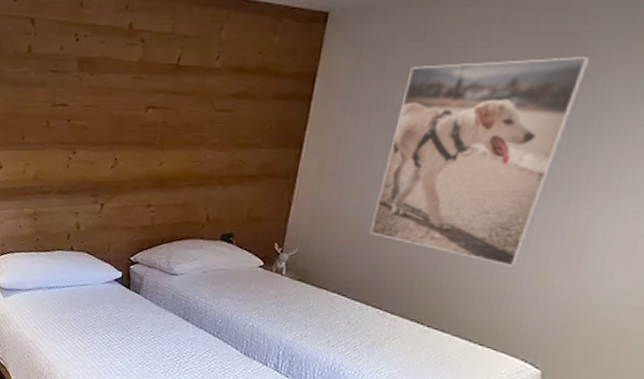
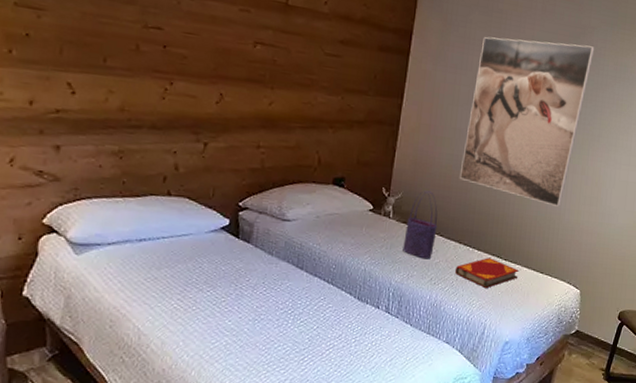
tote bag: none [296,246,340,320] -> present [403,190,438,259]
hardback book: none [358,322,448,357] -> present [454,257,519,289]

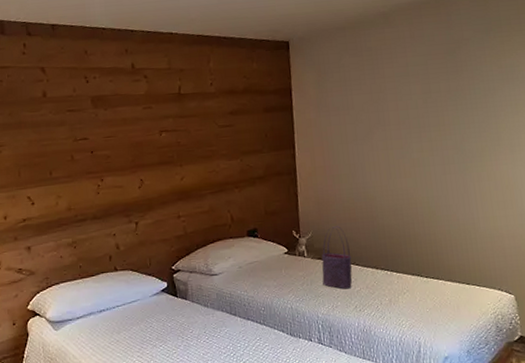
hardback book: present [454,257,519,289] -> none [377,278,443,308]
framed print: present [459,36,595,207] -> none [358,57,474,217]

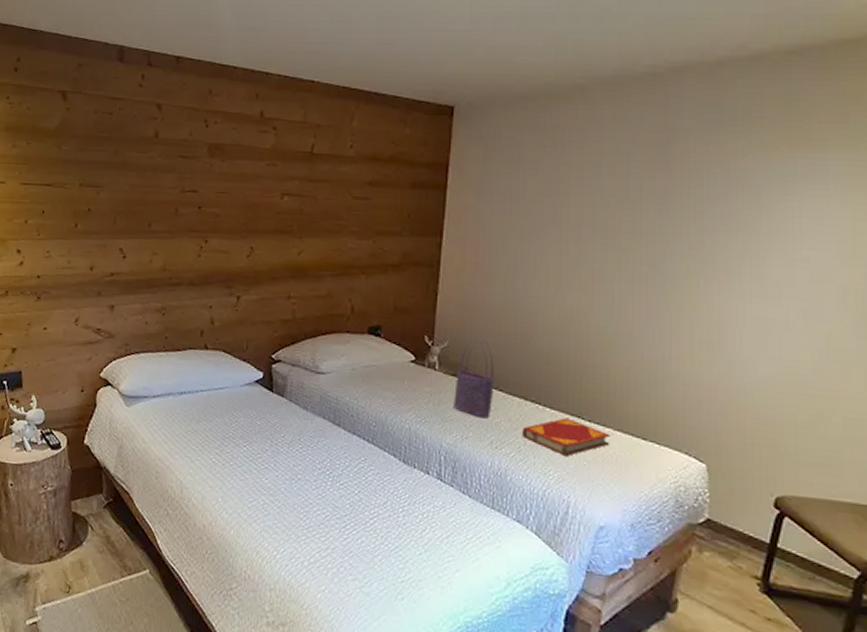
hardback book: none [377,278,443,308] -> present [521,418,611,457]

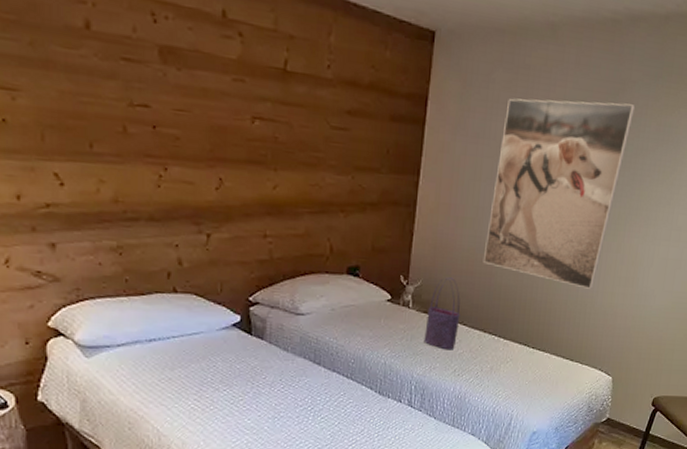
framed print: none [518,152,693,354] -> present [482,98,636,289]
hardback book: present [521,418,611,457] -> none [479,346,548,379]

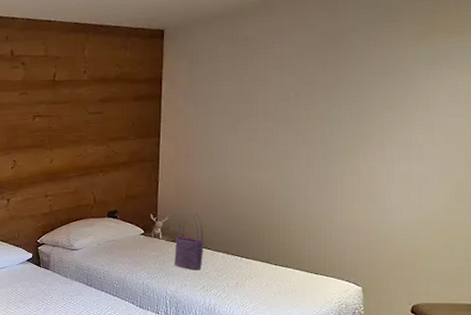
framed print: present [482,98,636,289] -> none [220,48,356,210]

